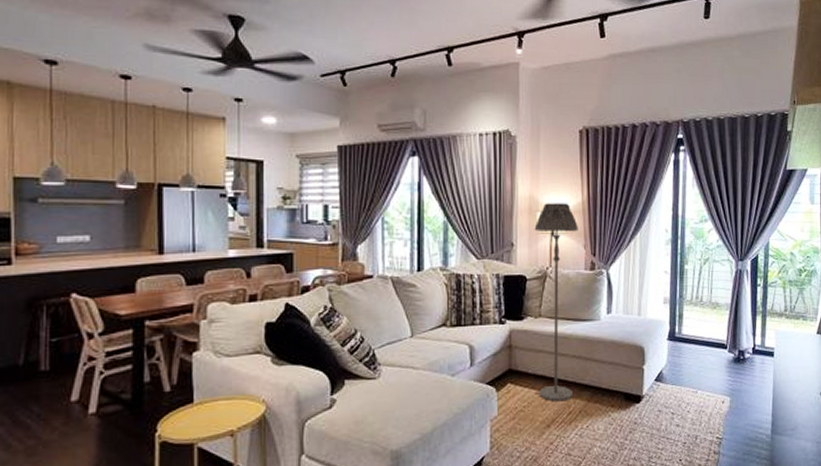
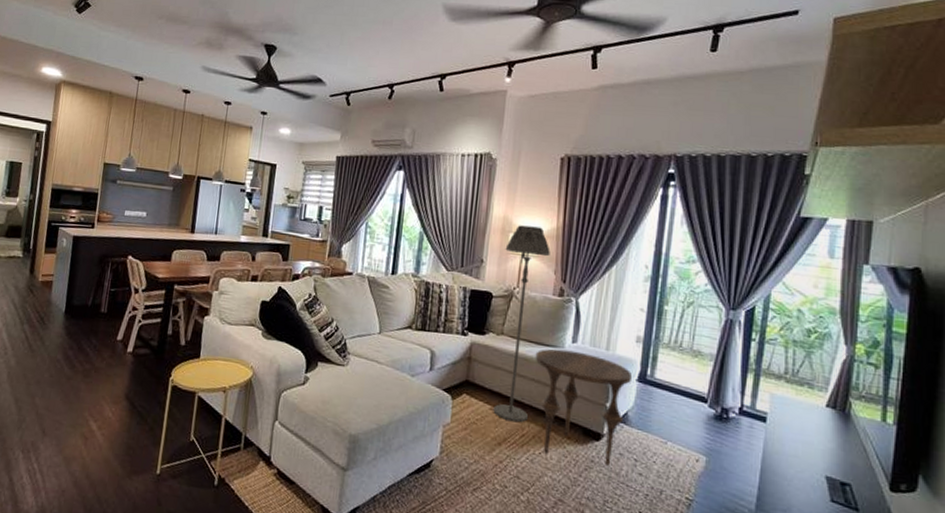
side table: none [574,321,664,426] -> present [535,348,633,467]

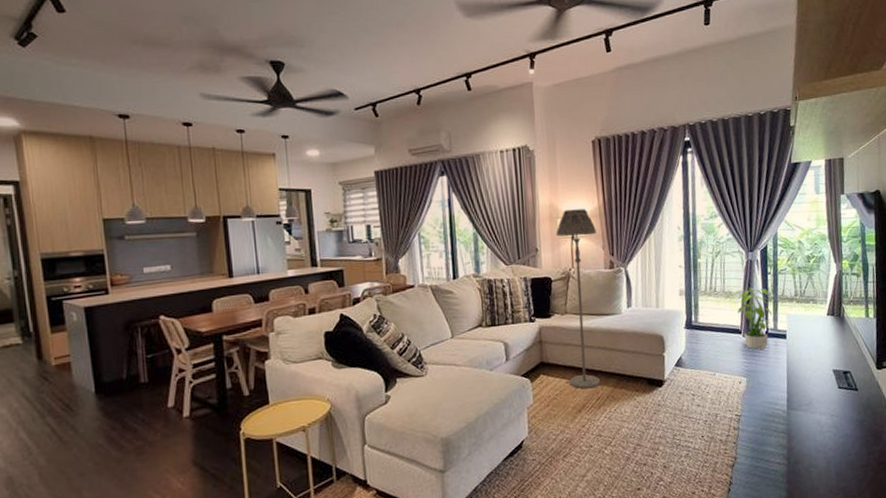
side table: present [535,348,633,467] -> none [598,314,681,409]
potted plant: none [698,350,753,428] -> present [729,286,773,350]

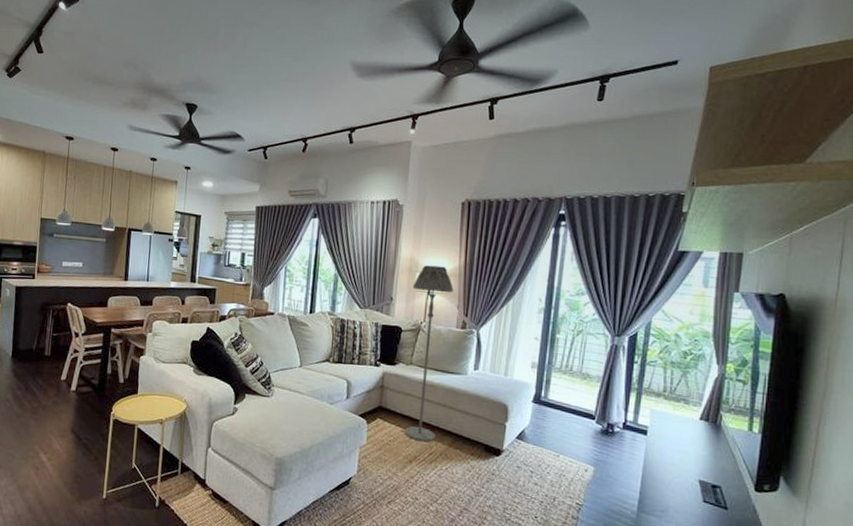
potted plant: present [729,286,773,350] -> none [586,372,635,441]

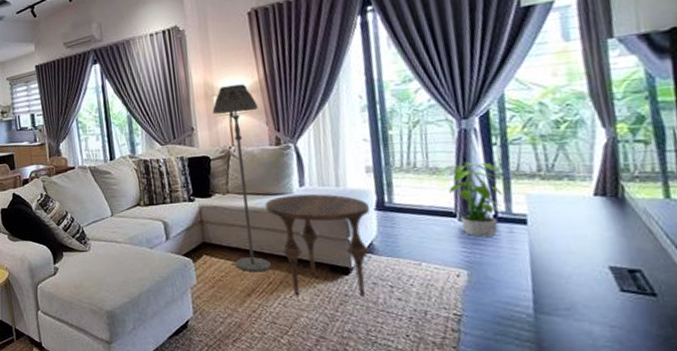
side table: none [441,375,529,479] -> present [265,194,370,298]
potted plant: none [586,372,635,441] -> present [436,161,506,237]

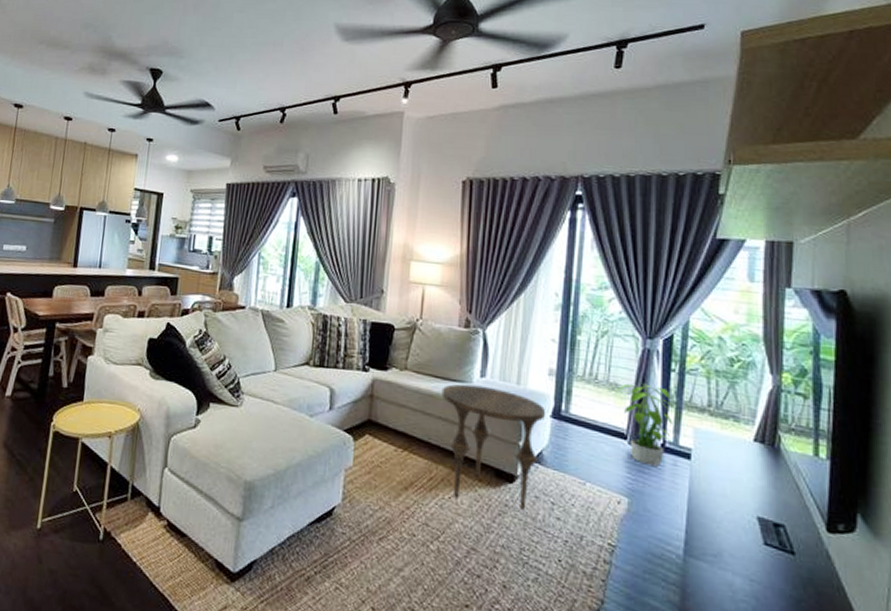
floor lamp: present [212,84,271,273] -> none [398,252,454,465]

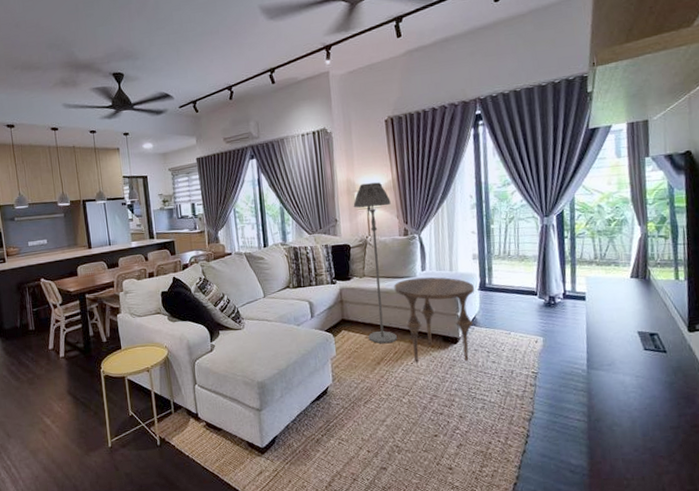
floor lamp: none [398,252,454,465] -> present [353,182,397,344]
potted plant: present [615,382,674,466] -> none [524,250,571,311]

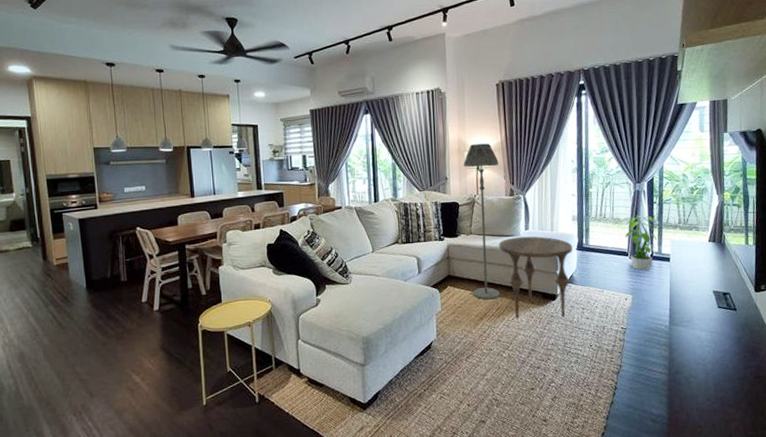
potted plant: none [524,250,571,311] -> present [618,214,658,271]

